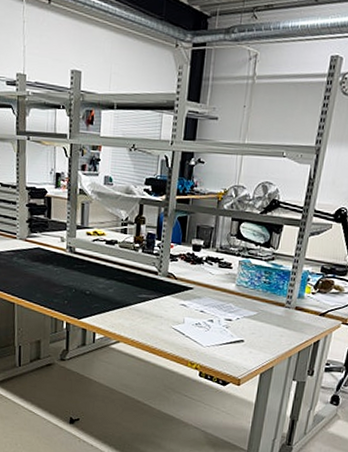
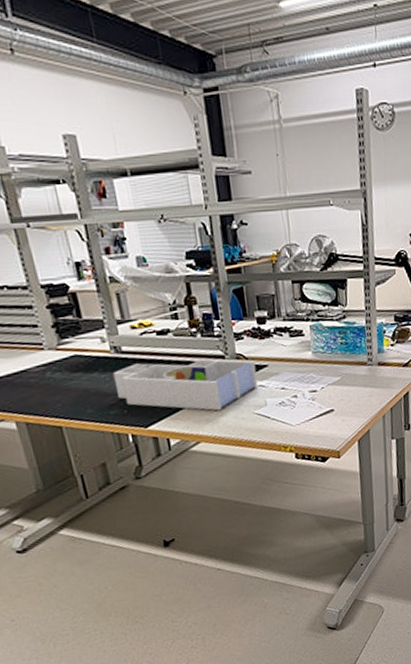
desk organizer: none [63,264,183,319] -> present [112,359,258,411]

